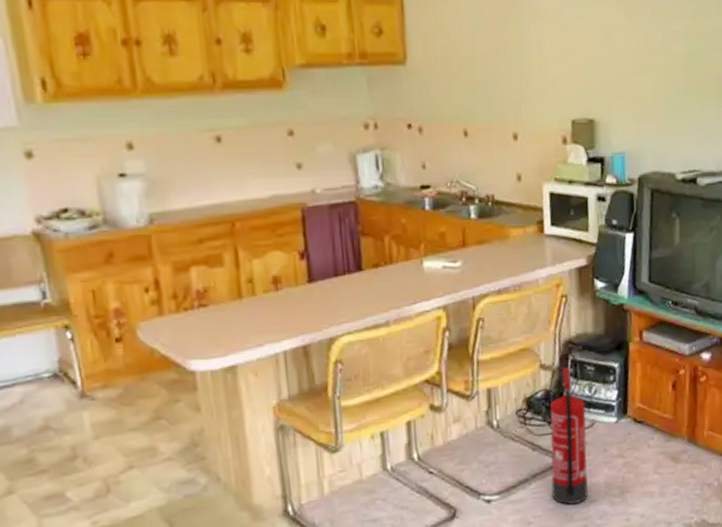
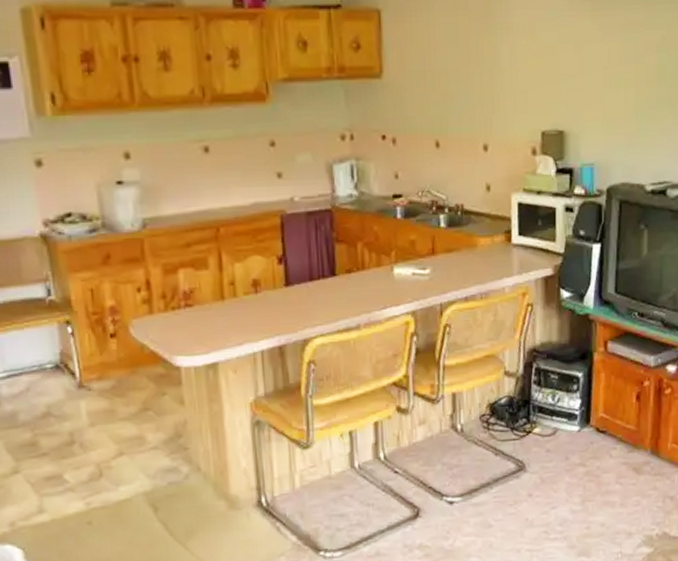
fire extinguisher: present [550,366,588,505] -> none [512,374,549,510]

